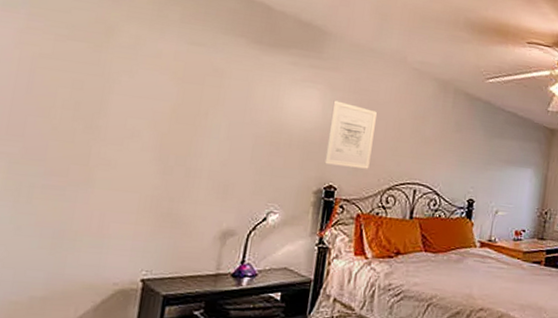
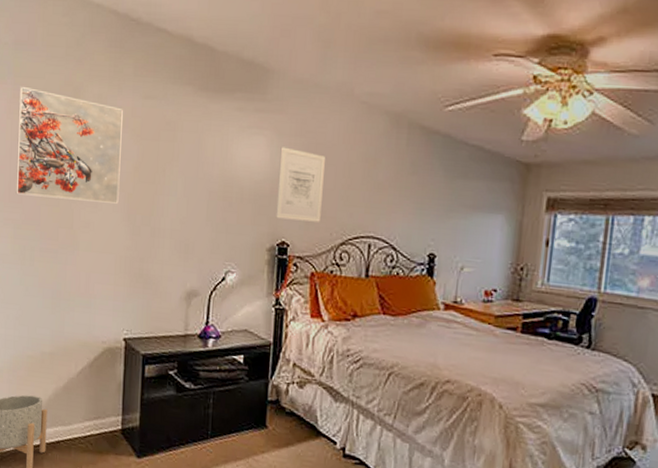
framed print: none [16,17,164,143] -> present [16,86,123,204]

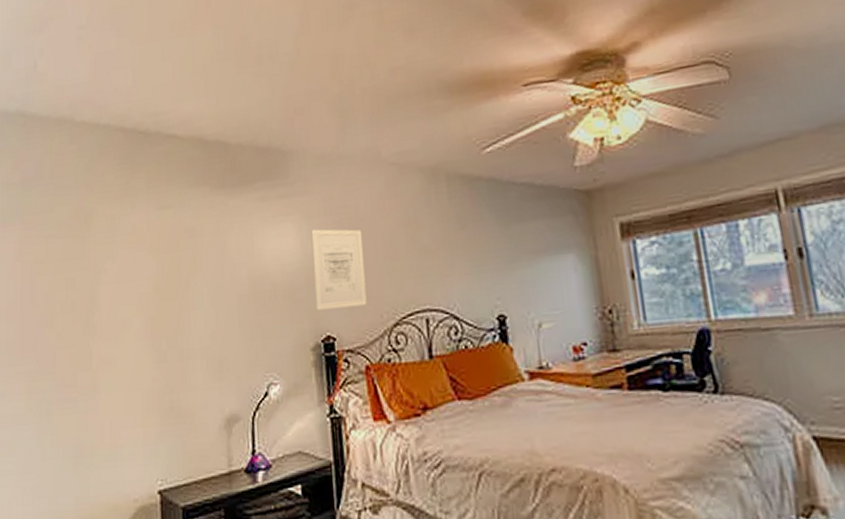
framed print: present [16,86,123,204] -> none [28,224,141,343]

